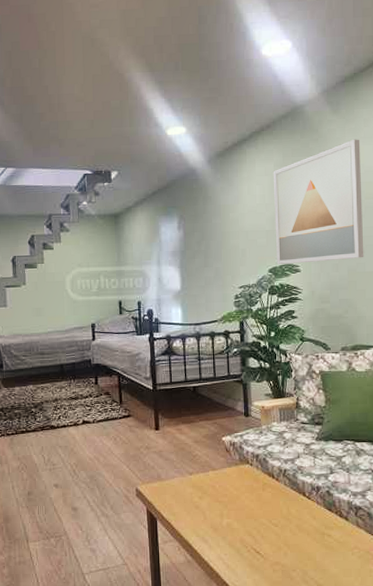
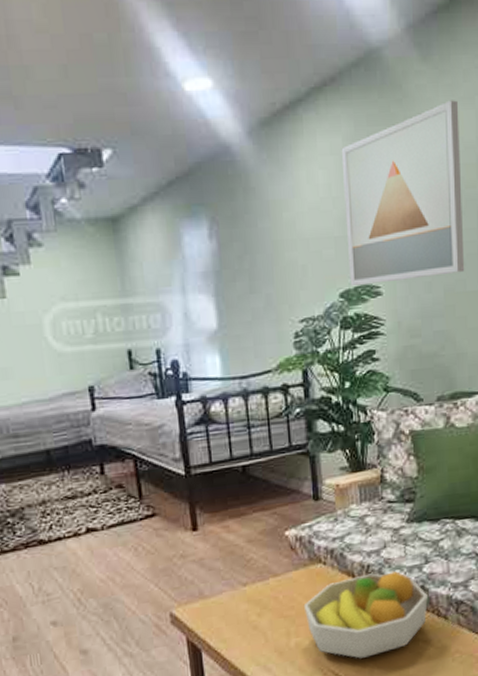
fruit bowl: none [234,476,332,542] -> present [303,571,428,659]

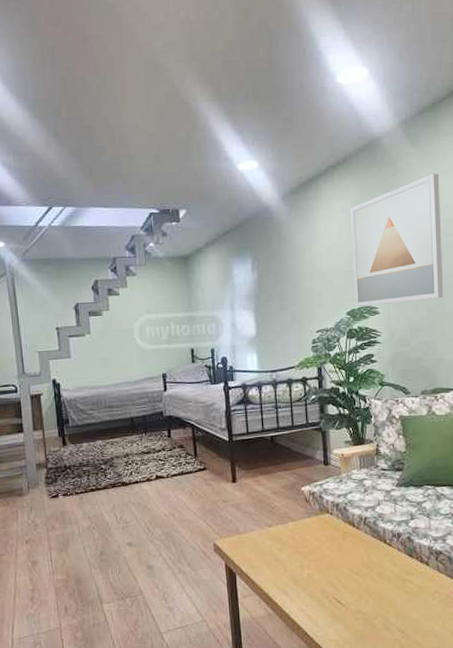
fruit bowl: present [303,571,428,659] -> none [314,524,413,591]

